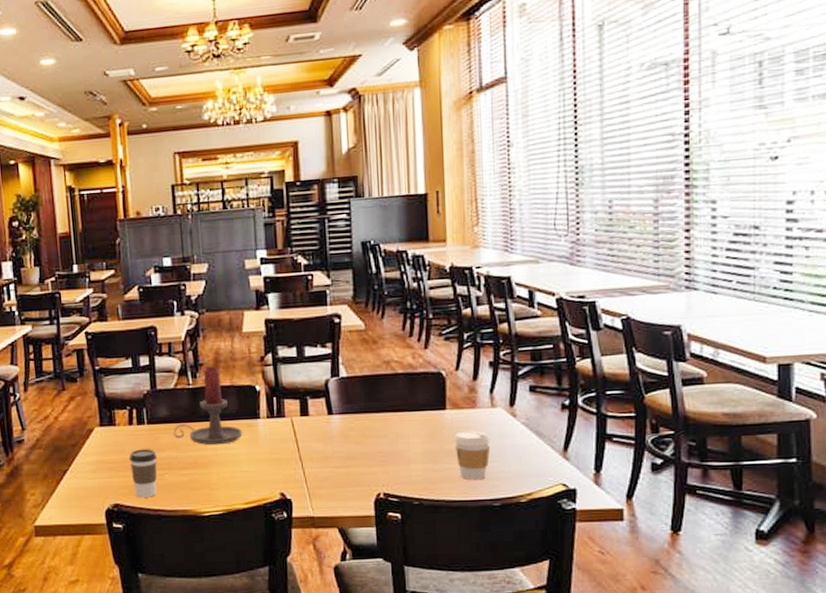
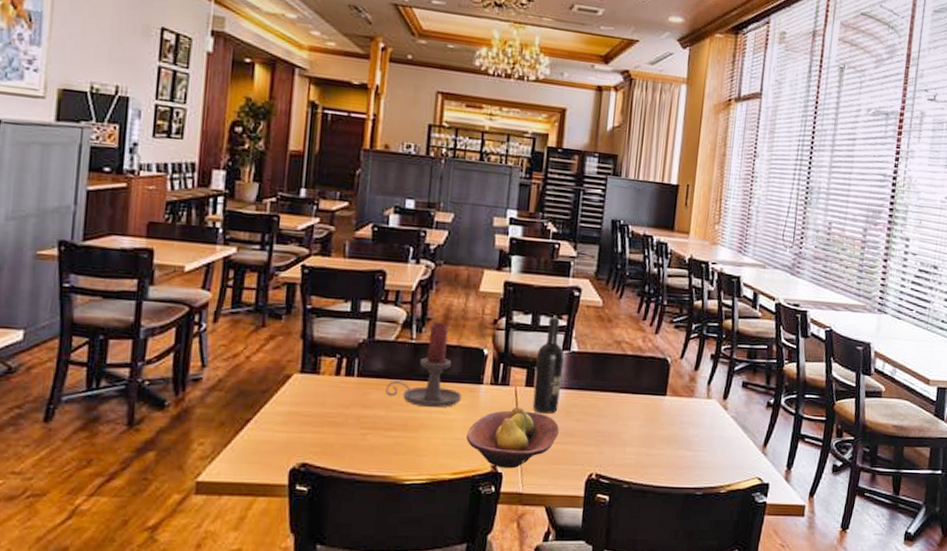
coffee cup: present [128,449,158,498] -> none [328,403,363,459]
fruit bowl: none [253,436,340,495] -> present [466,407,559,469]
wine bottle: none [307,346,336,440] -> present [532,316,565,414]
coffee cup: present [454,431,491,481] -> none [669,419,702,468]

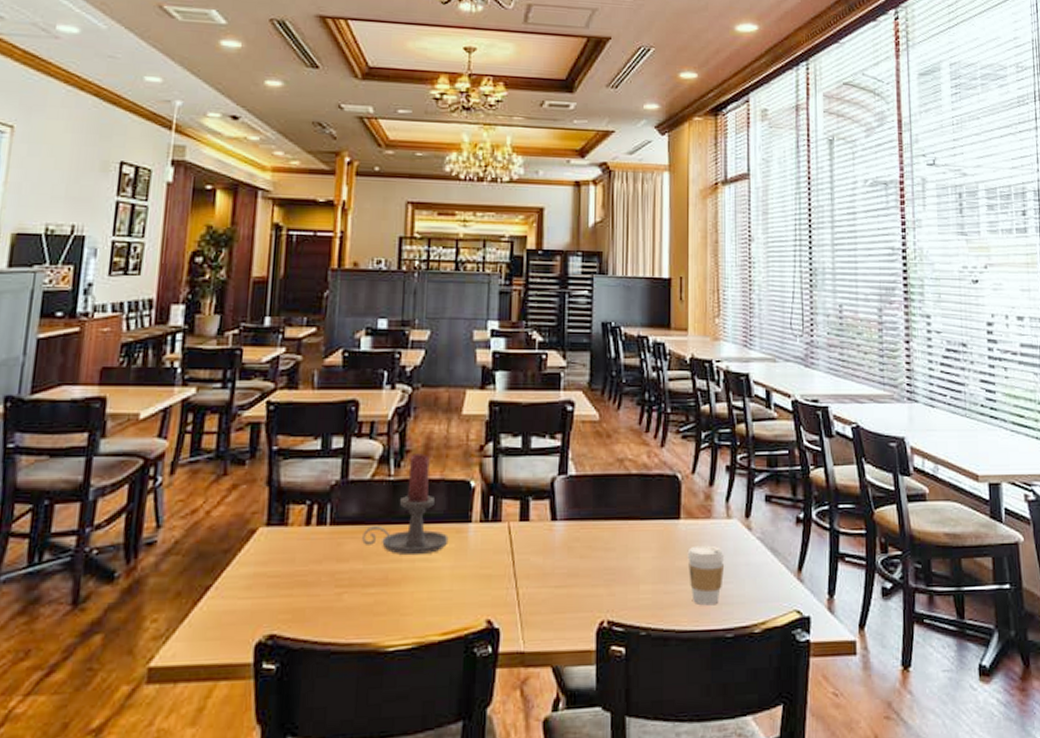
fruit bowl: present [466,407,559,469] -> none [456,546,561,623]
wine bottle: present [532,316,565,414] -> none [529,436,561,552]
coffee cup: none [669,419,702,468] -> present [687,545,725,606]

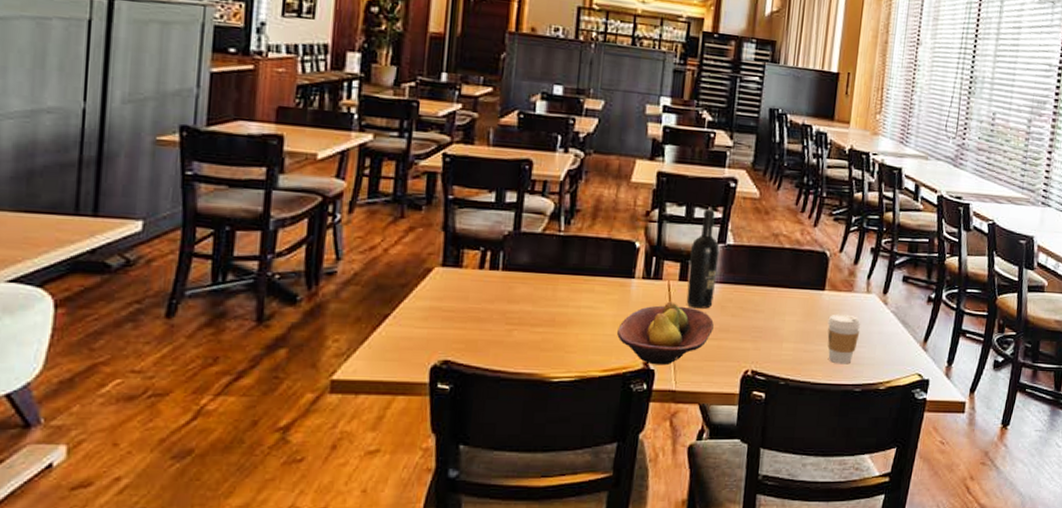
candle holder: present [362,453,449,556] -> none [532,213,613,303]
fruit bowl: none [456,546,561,623] -> present [617,301,714,366]
wine bottle: none [529,436,561,552] -> present [686,208,720,309]

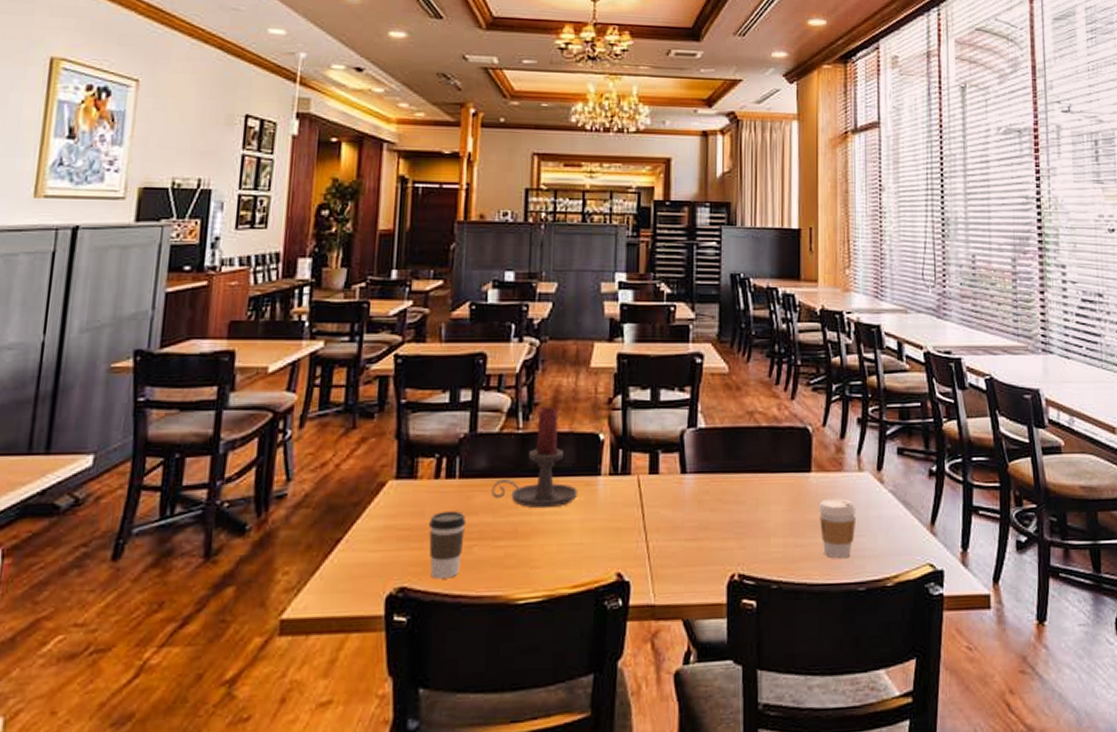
coffee cup: none [471,298,508,356] -> present [428,511,467,579]
candle holder: none [532,213,613,303] -> present [491,406,578,509]
fruit bowl: present [617,301,714,366] -> none [586,499,691,576]
wine bottle: present [686,208,720,309] -> none [659,389,691,505]

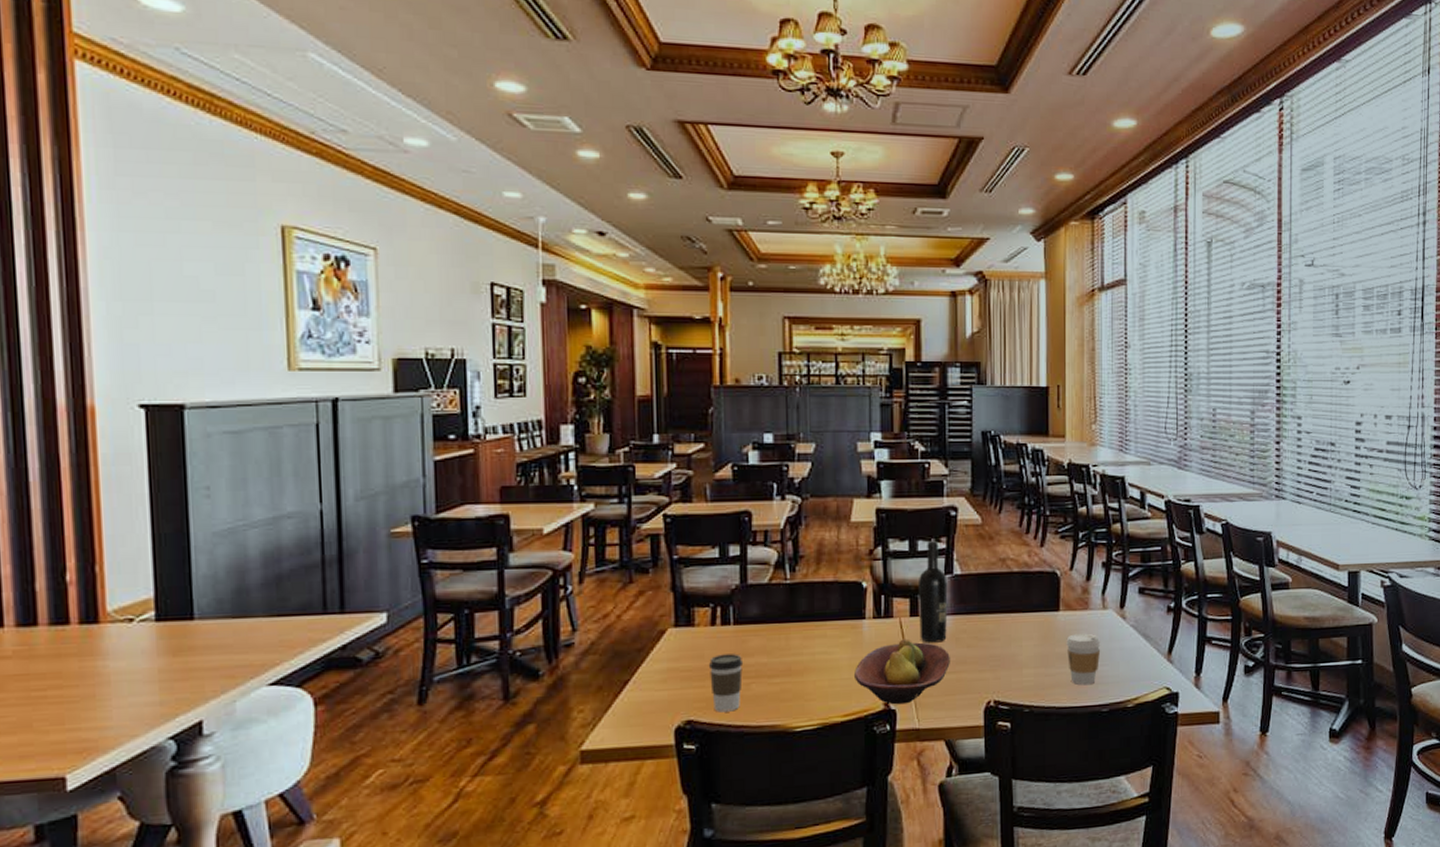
candle holder: present [491,406,578,509] -> none [765,558,845,650]
fruit bowl: none [586,499,691,576] -> present [854,638,950,705]
wine bottle: none [659,389,691,505] -> present [919,540,948,643]

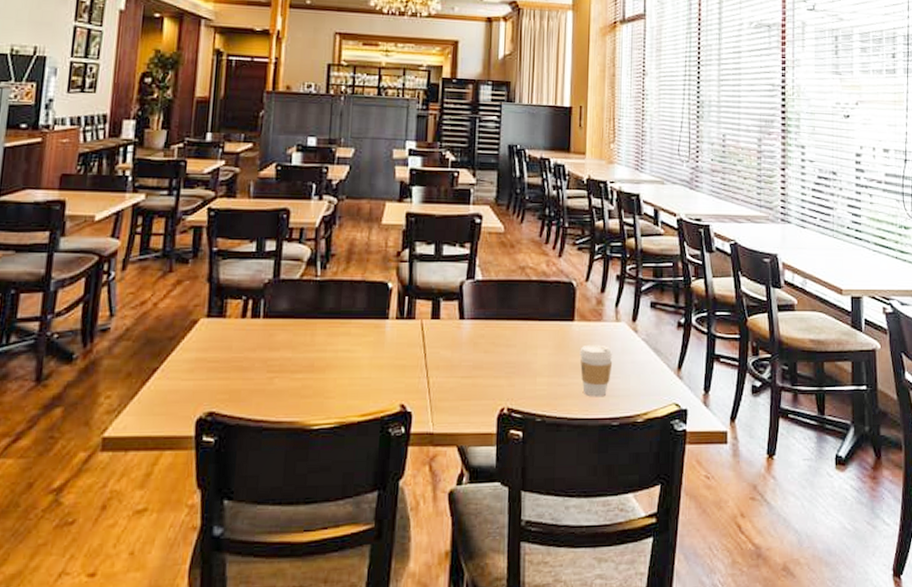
coffee cup: present [708,654,744,712] -> none [235,347,269,406]
fruit bowl: present [854,638,950,705] -> none [374,341,467,407]
wine bottle: present [919,540,948,643] -> none [439,245,469,346]

